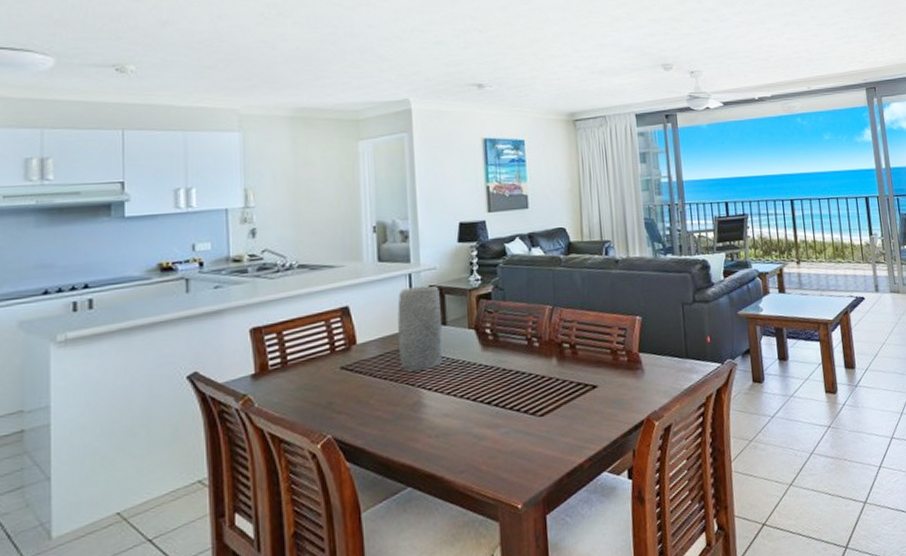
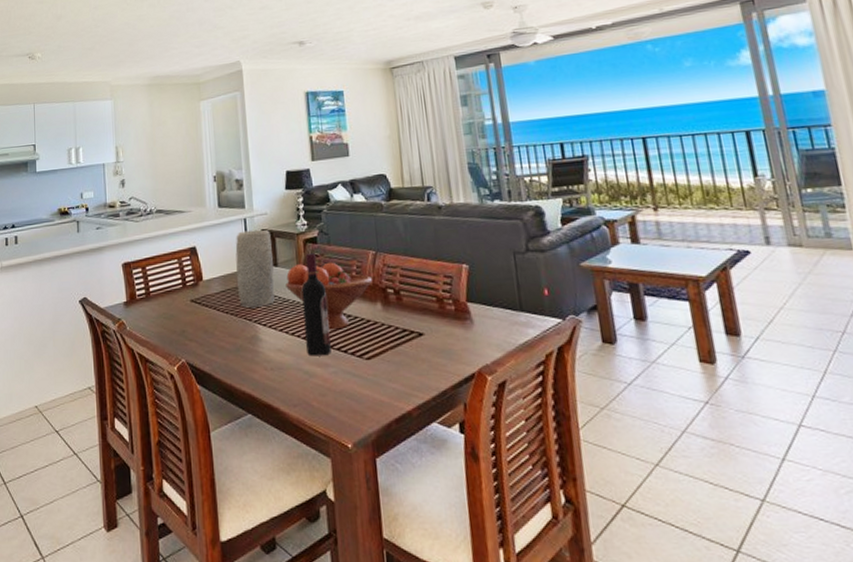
fruit bowl: none [455,318,548,390] -> present [286,262,372,330]
wine bottle: none [472,310,503,419] -> present [301,253,331,356]

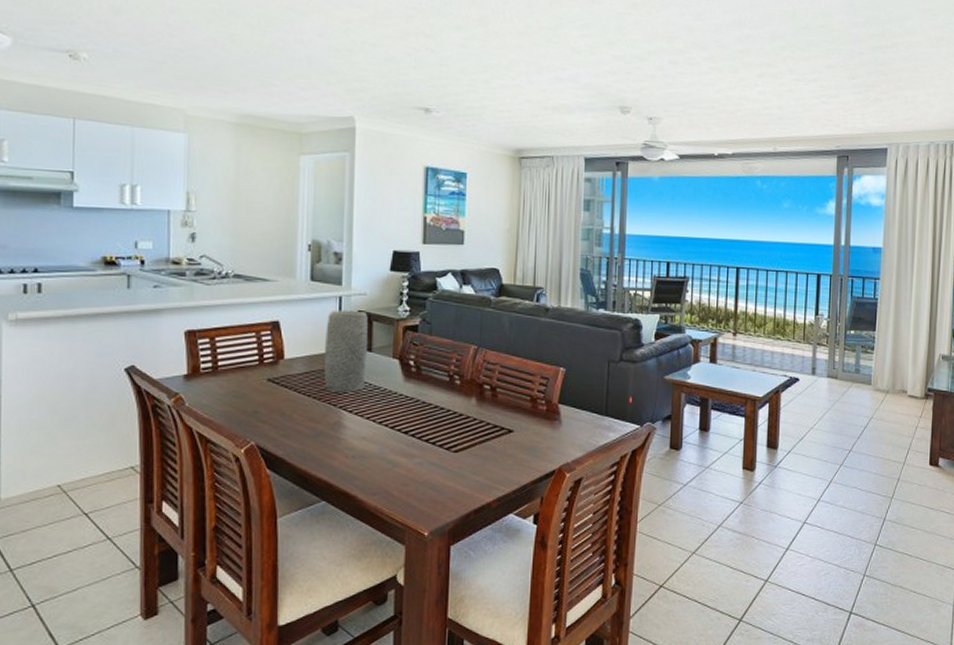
fruit bowl: present [286,262,372,330] -> none [378,352,470,422]
wine bottle: present [301,253,331,356] -> none [393,342,421,447]

